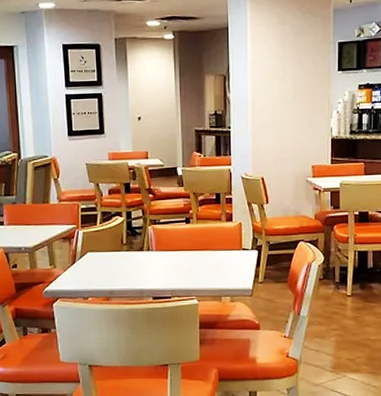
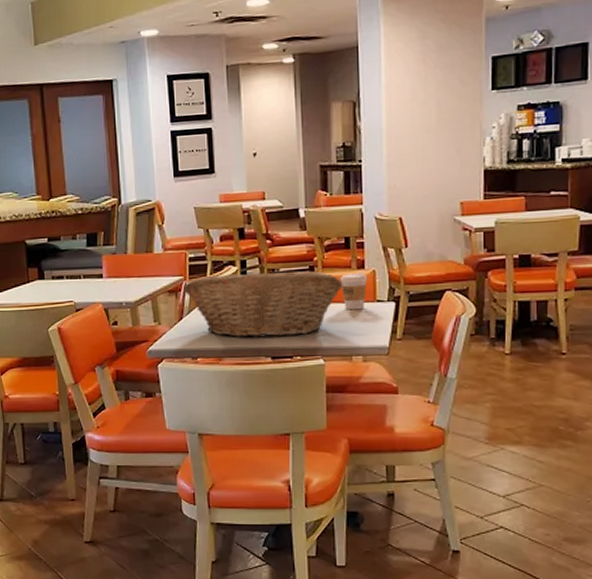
fruit basket: none [76,221,214,280] -> present [183,270,343,338]
coffee cup: none [211,225,235,257] -> present [340,273,368,310]

